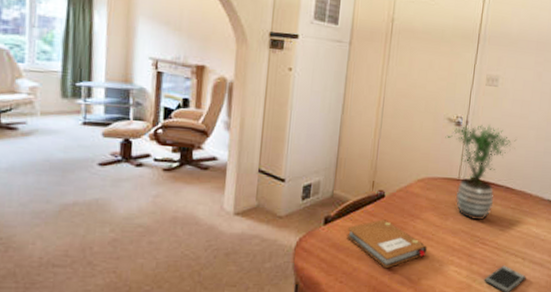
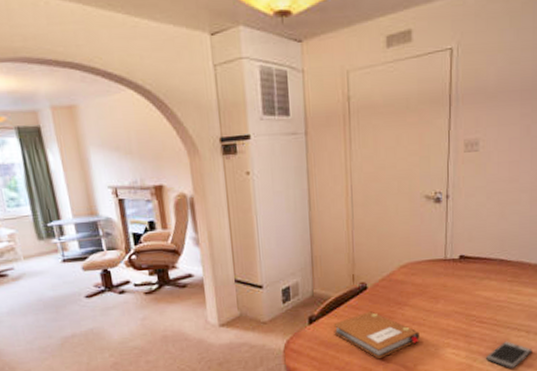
potted plant: present [445,124,516,221] -> none [425,195,507,300]

